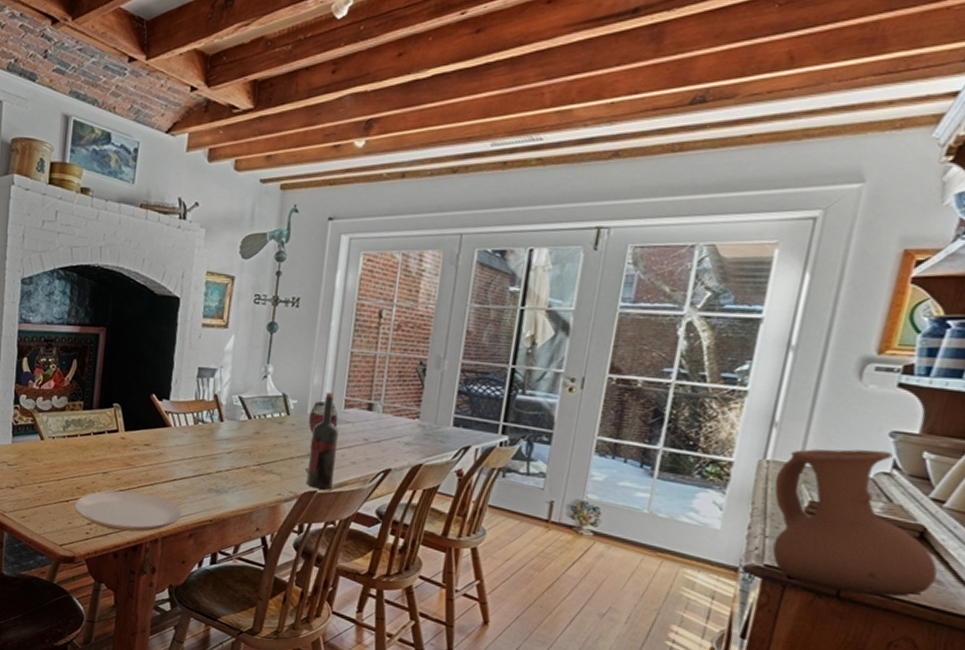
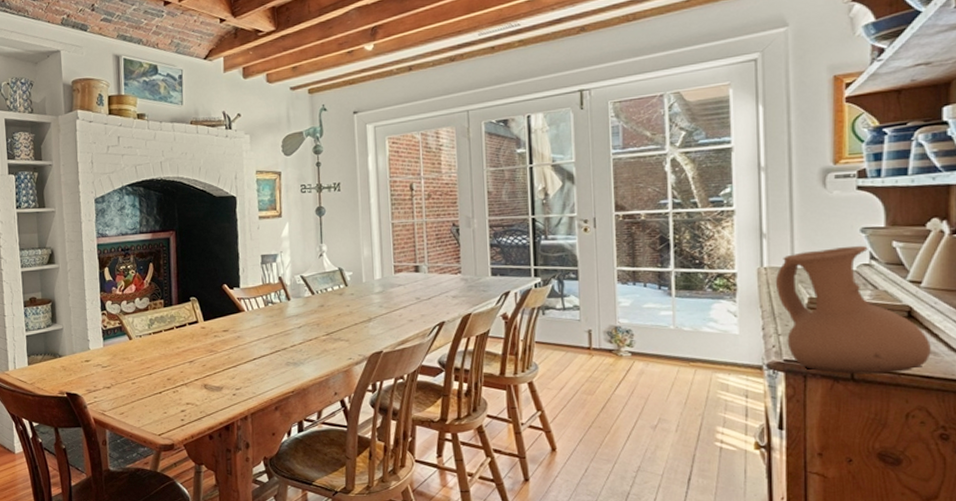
plate: present [74,490,182,532] -> none [167,375,265,413]
wine bottle: present [306,392,338,490] -> none [369,261,396,349]
wineglass: present [306,401,339,472] -> none [364,270,391,335]

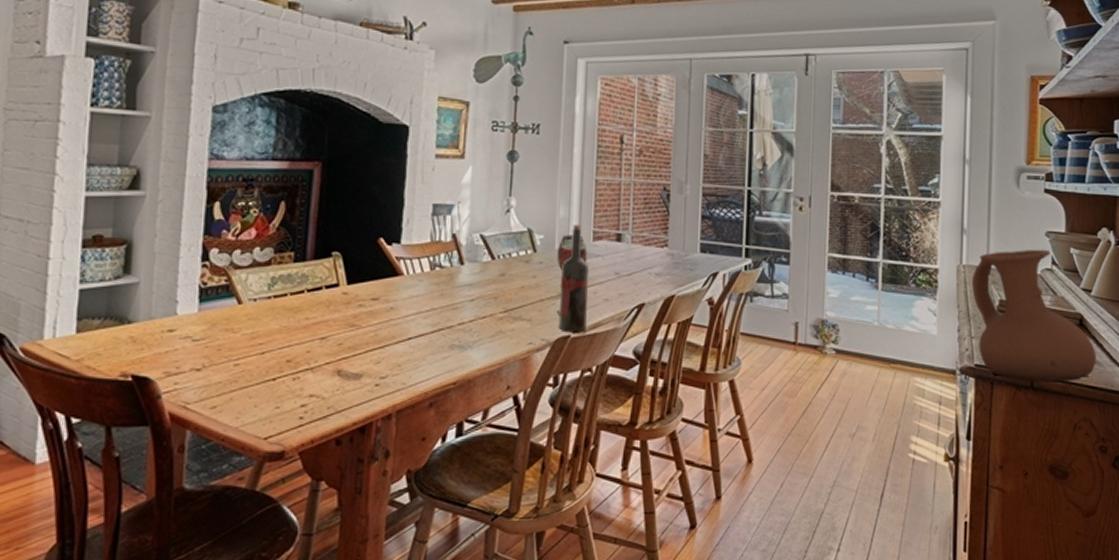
wineglass: none [364,270,391,335] -> present [556,235,588,314]
wine bottle: none [369,261,396,349] -> present [558,225,589,333]

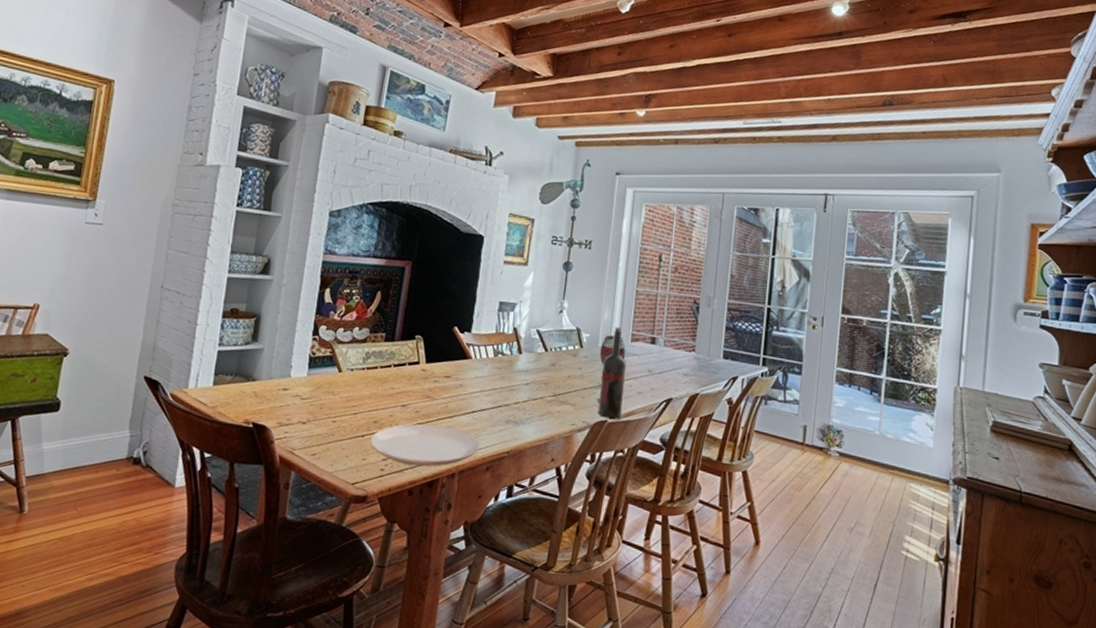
plate: none [284,358,419,408] -> present [370,423,479,466]
ceramic pitcher: present [971,249,1096,383] -> none [967,377,1084,501]

